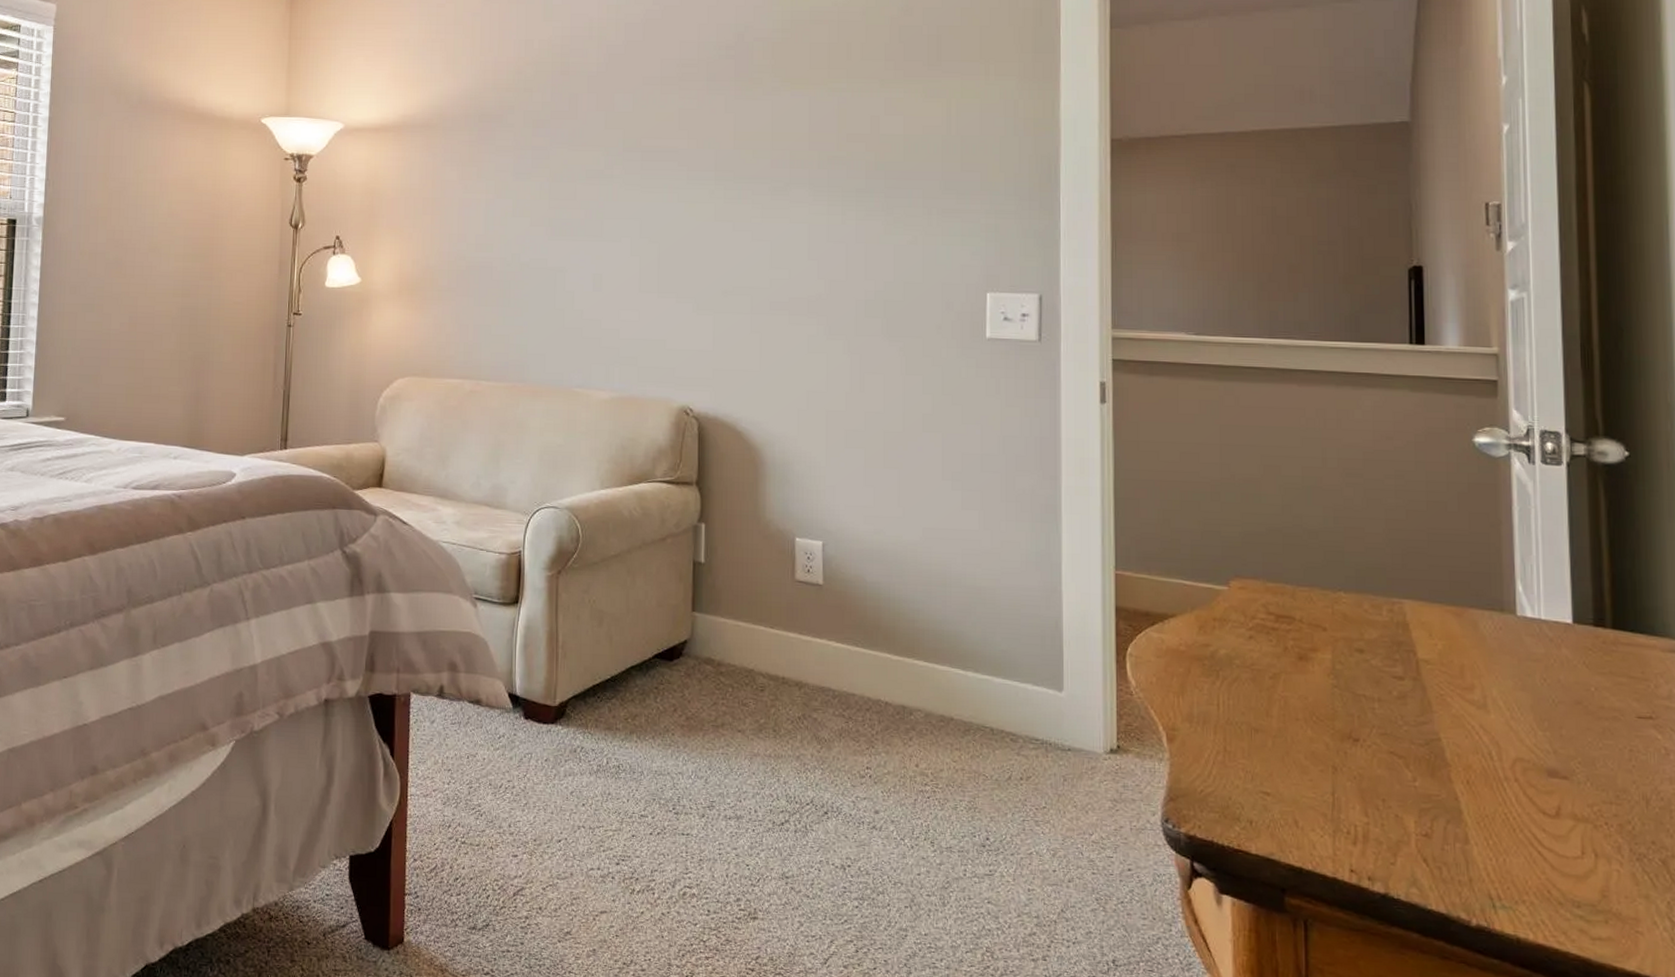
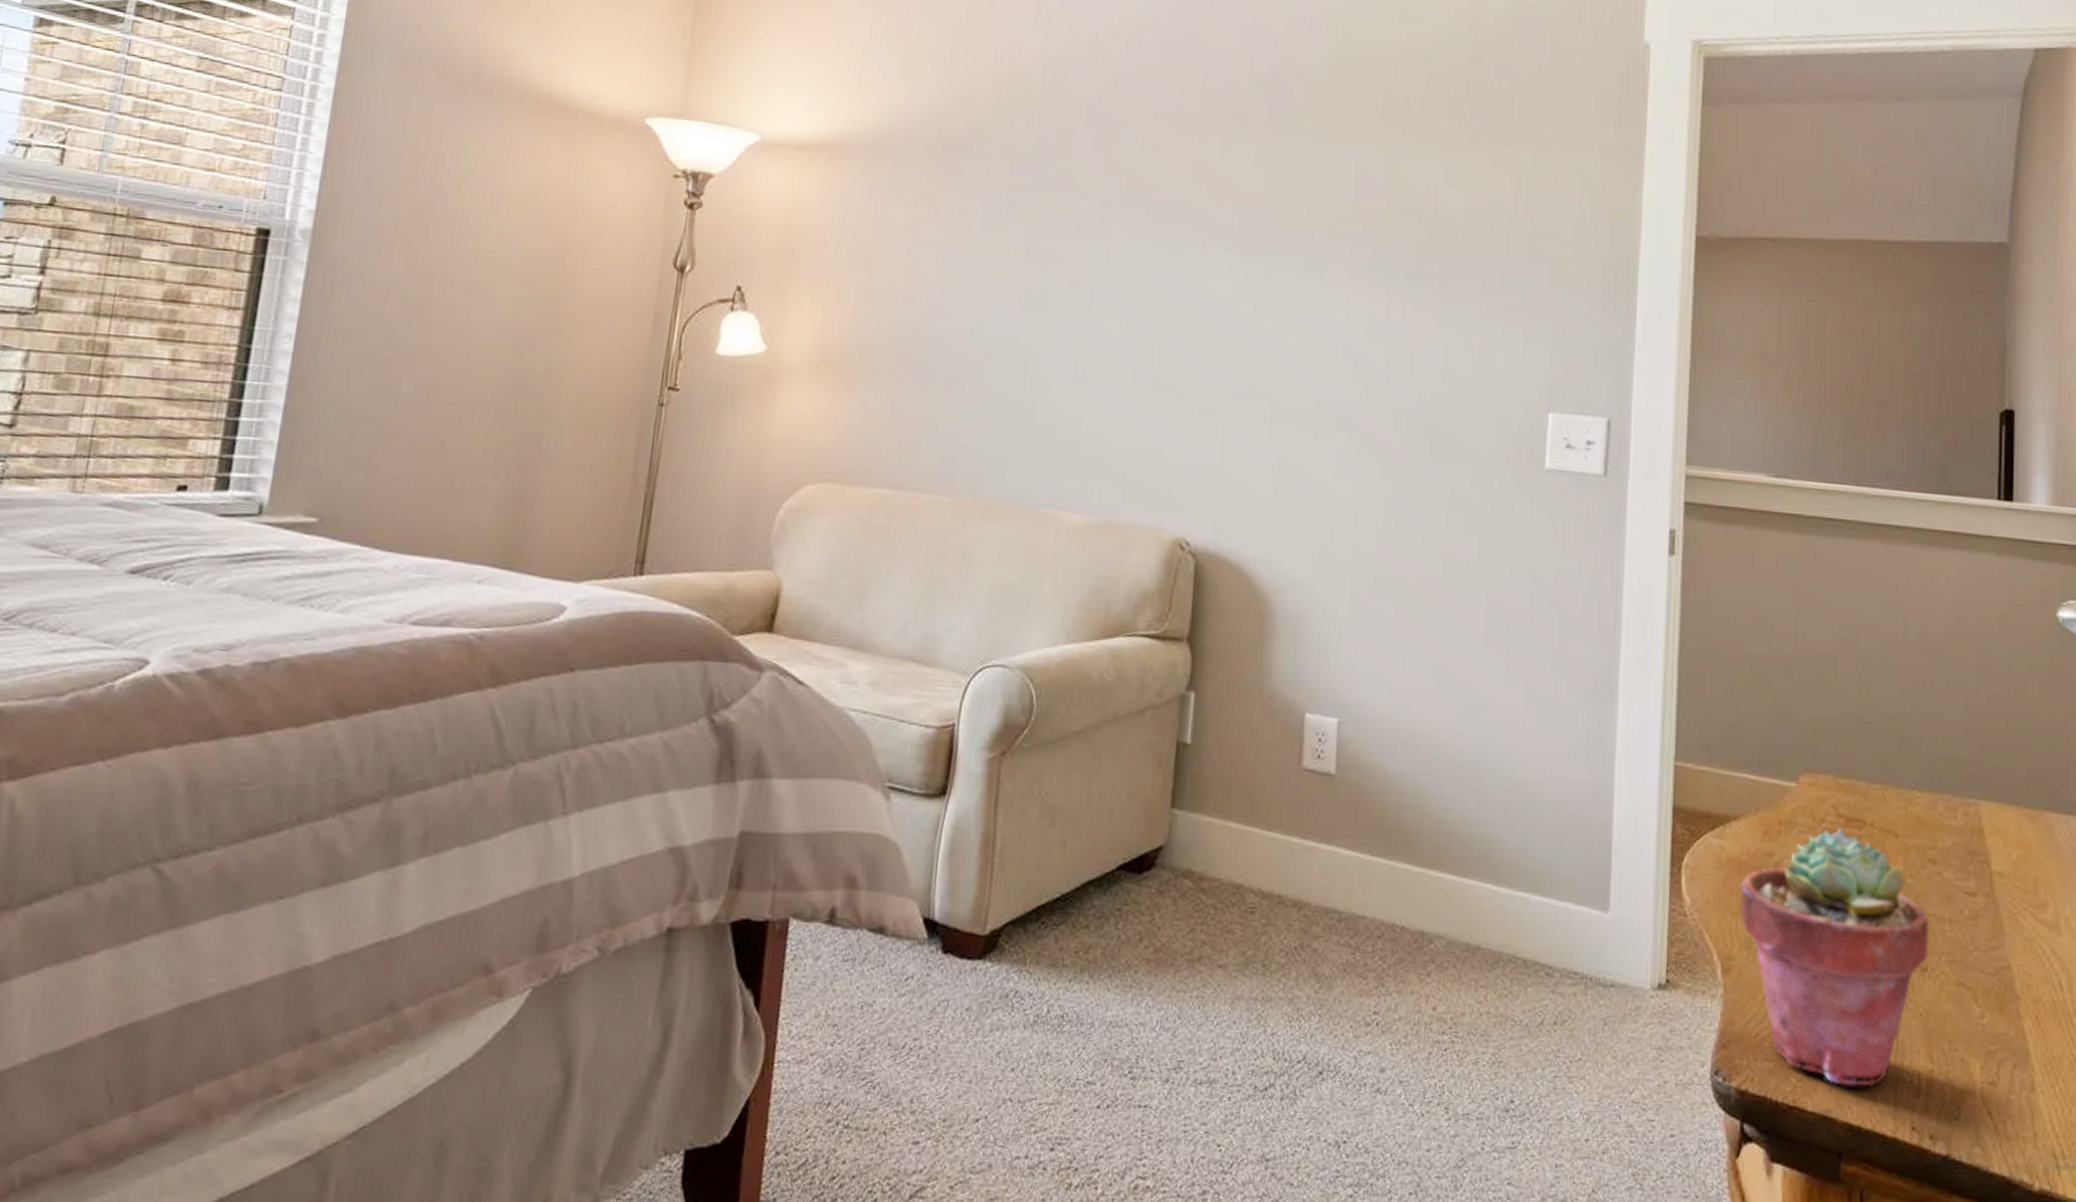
potted succulent: none [1181,624,1360,836] -> present [1741,828,1929,1087]

